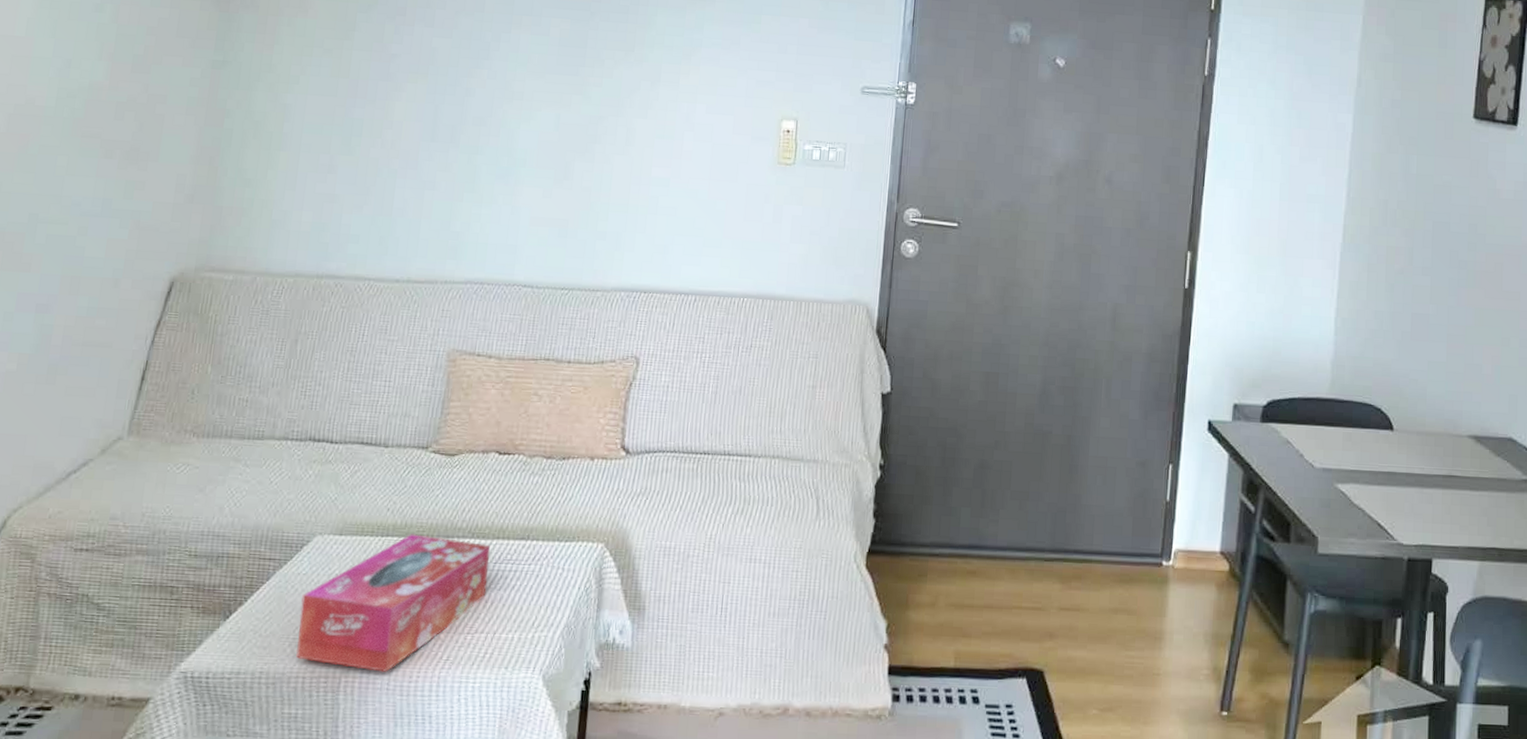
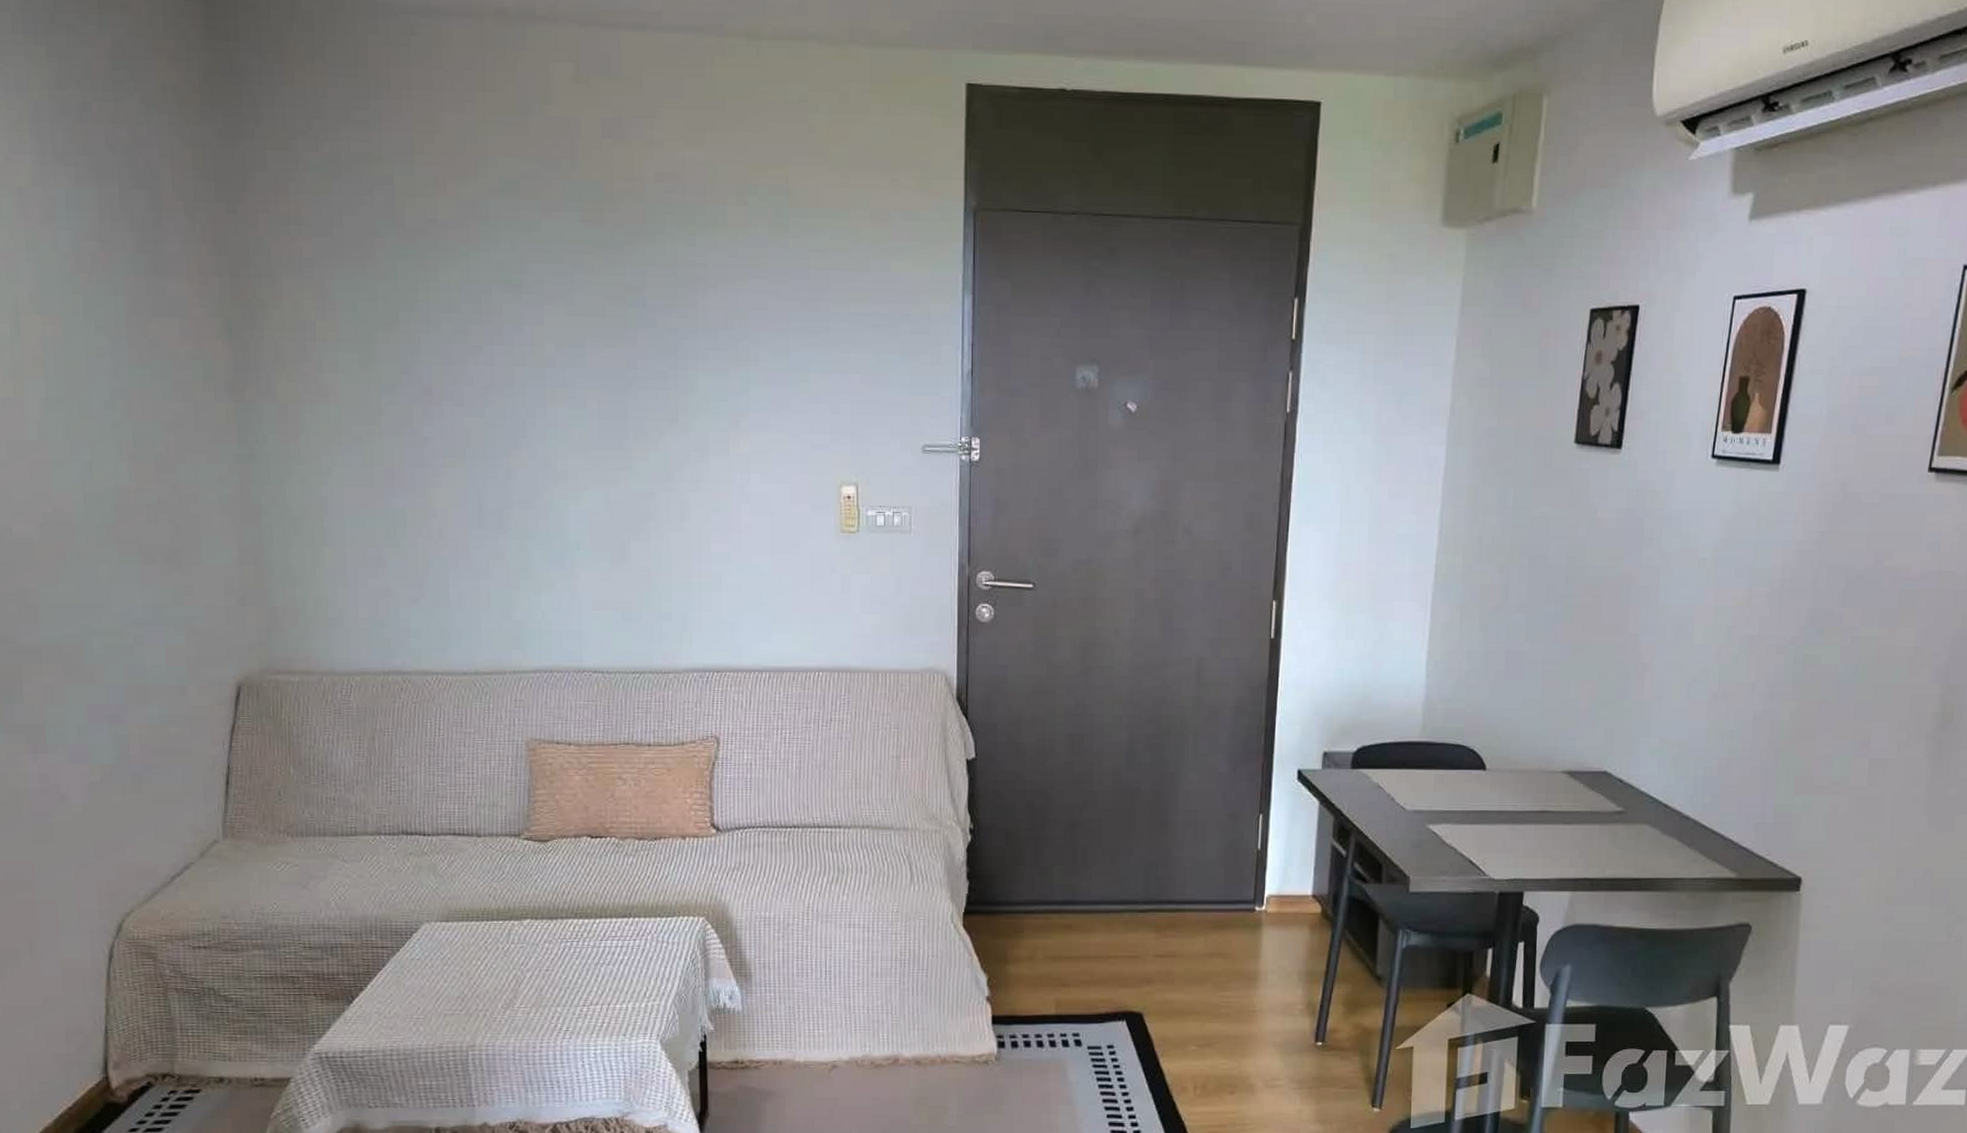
tissue box: present [295,534,490,672] -> none [419,917,596,1044]

